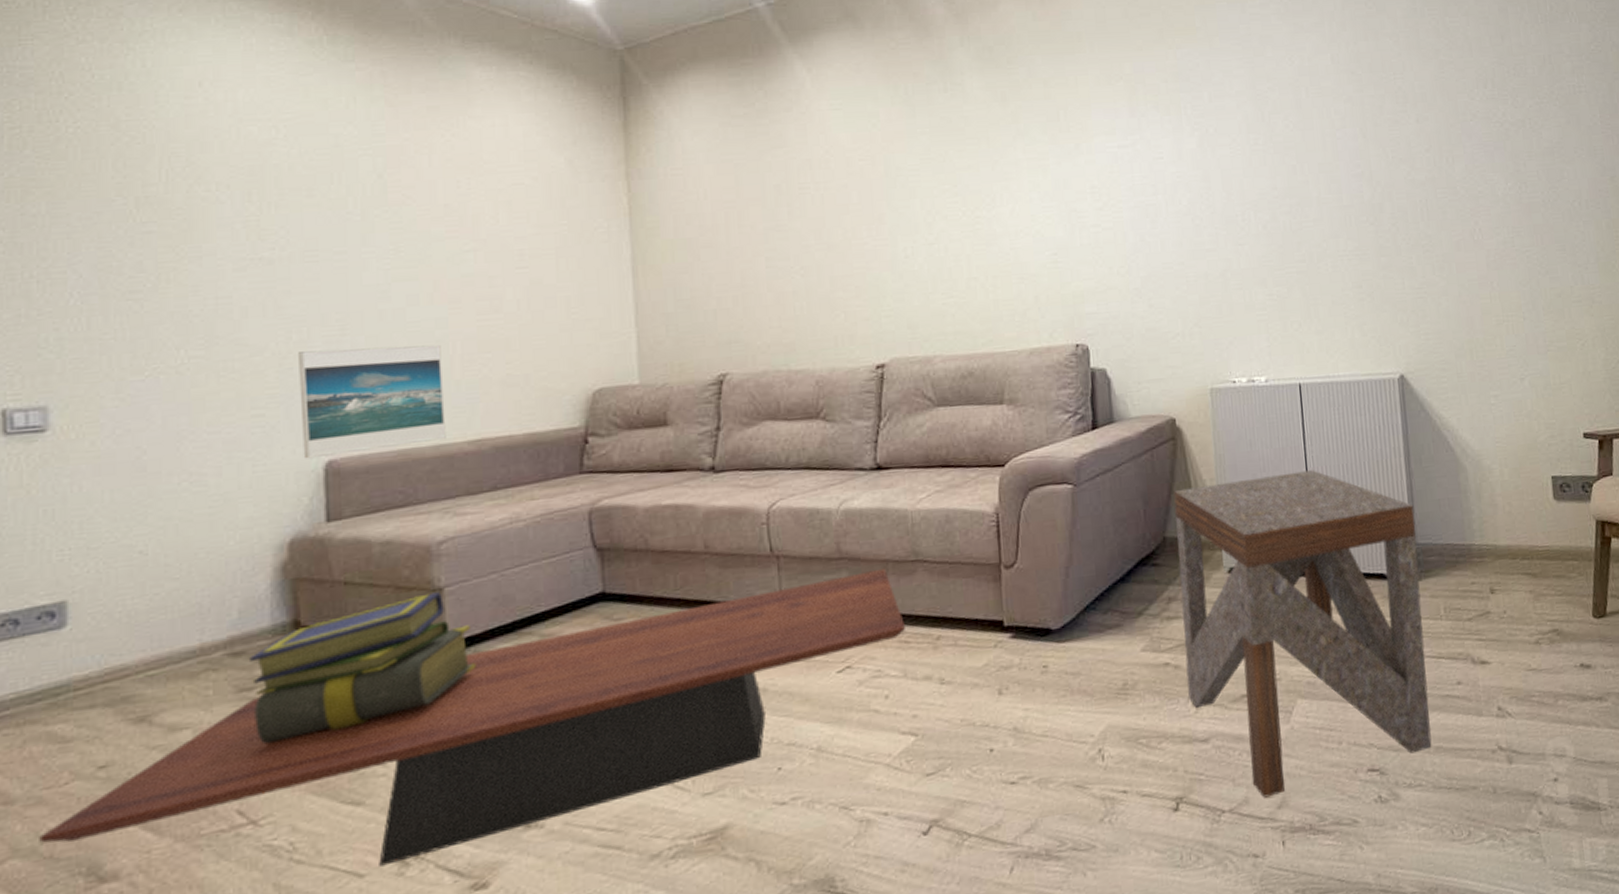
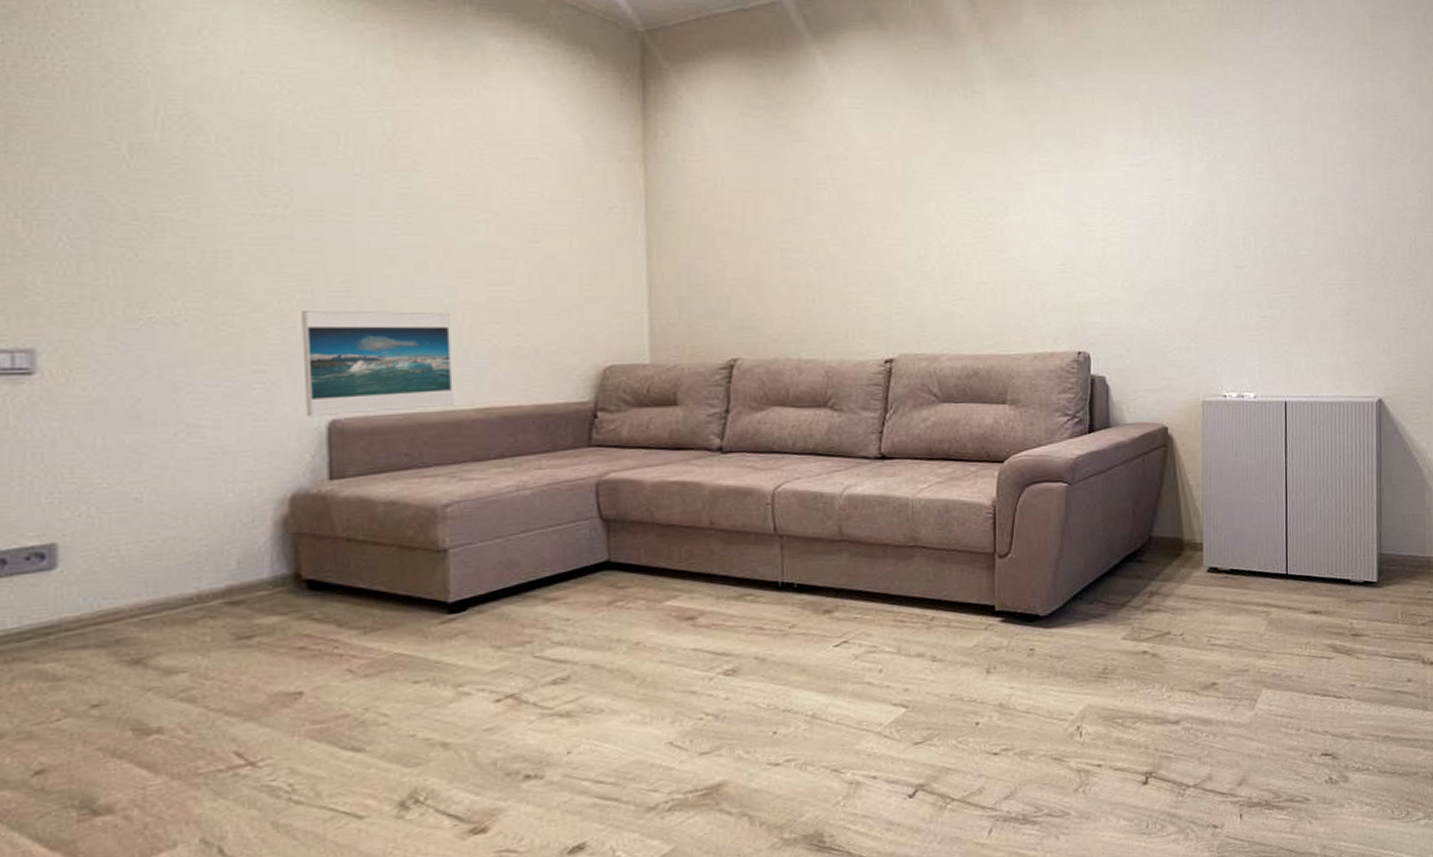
coffee table: present [39,568,905,867] -> none [30,552,901,809]
stack of books: present [250,592,477,745] -> none [249,553,480,691]
side table: present [1173,470,1432,798] -> none [1162,482,1382,776]

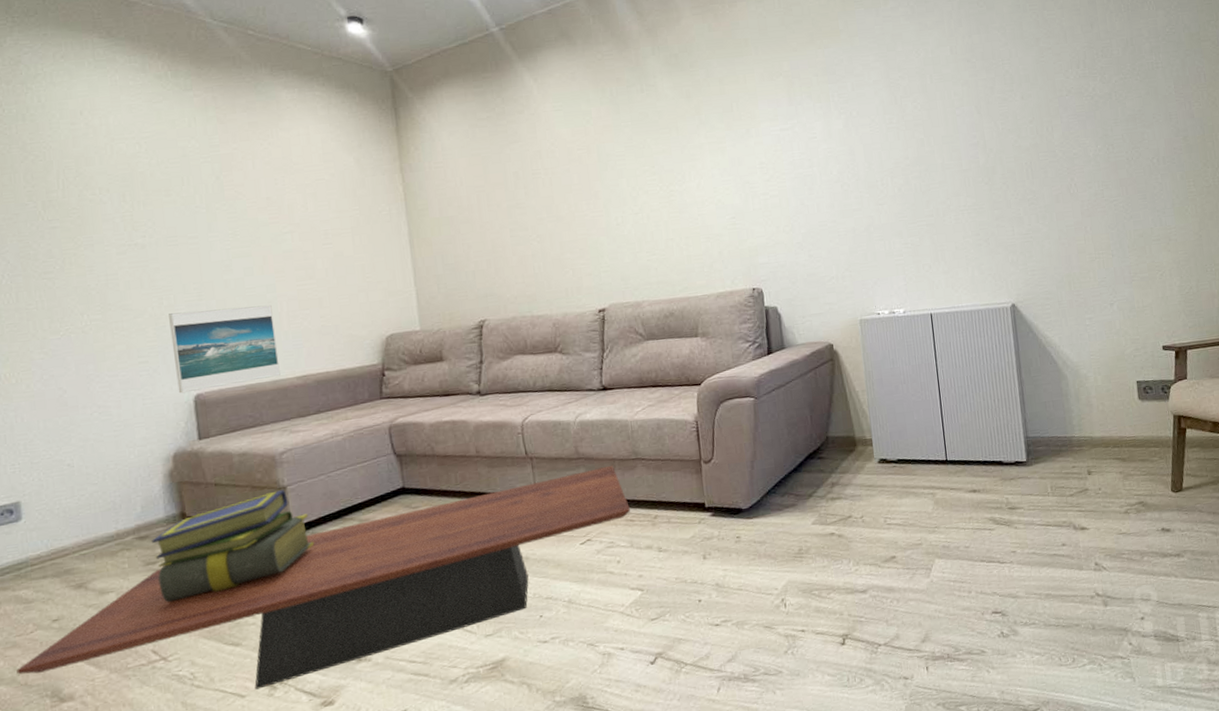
coffee table: none [30,552,901,809] -> present [16,465,630,690]
stack of books: none [249,553,480,691] -> present [152,490,315,603]

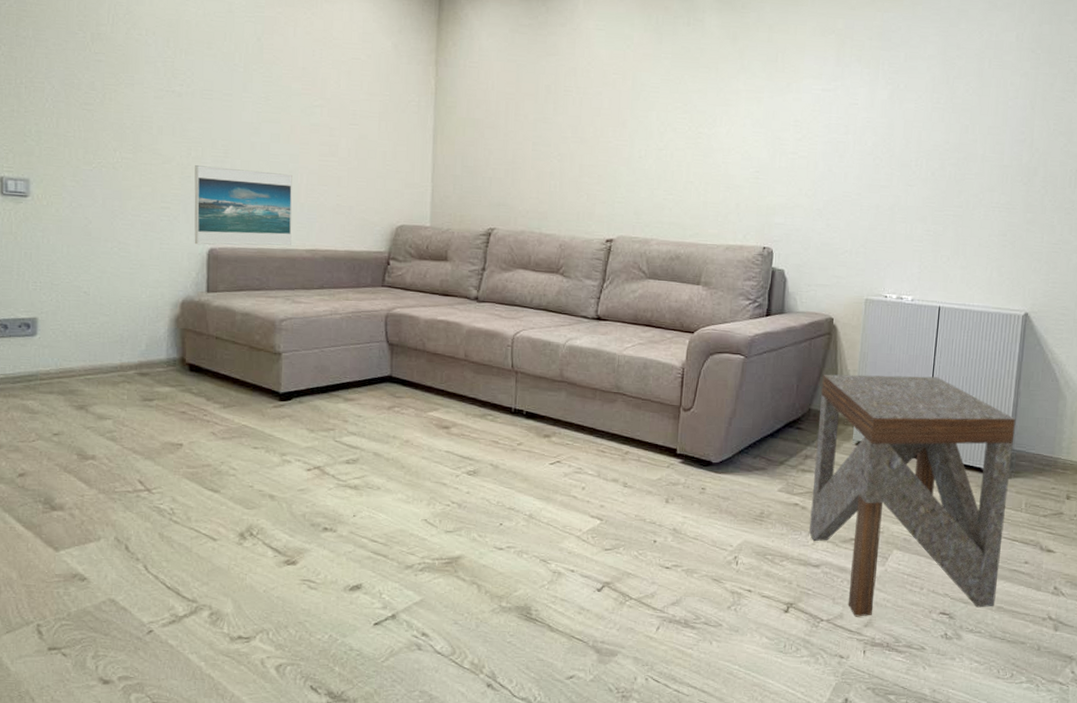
coffee table: present [16,465,630,690] -> none [16,394,603,536]
stack of books: present [152,490,315,603] -> none [151,355,300,440]
side table: none [833,381,1043,635] -> present [809,374,1016,617]

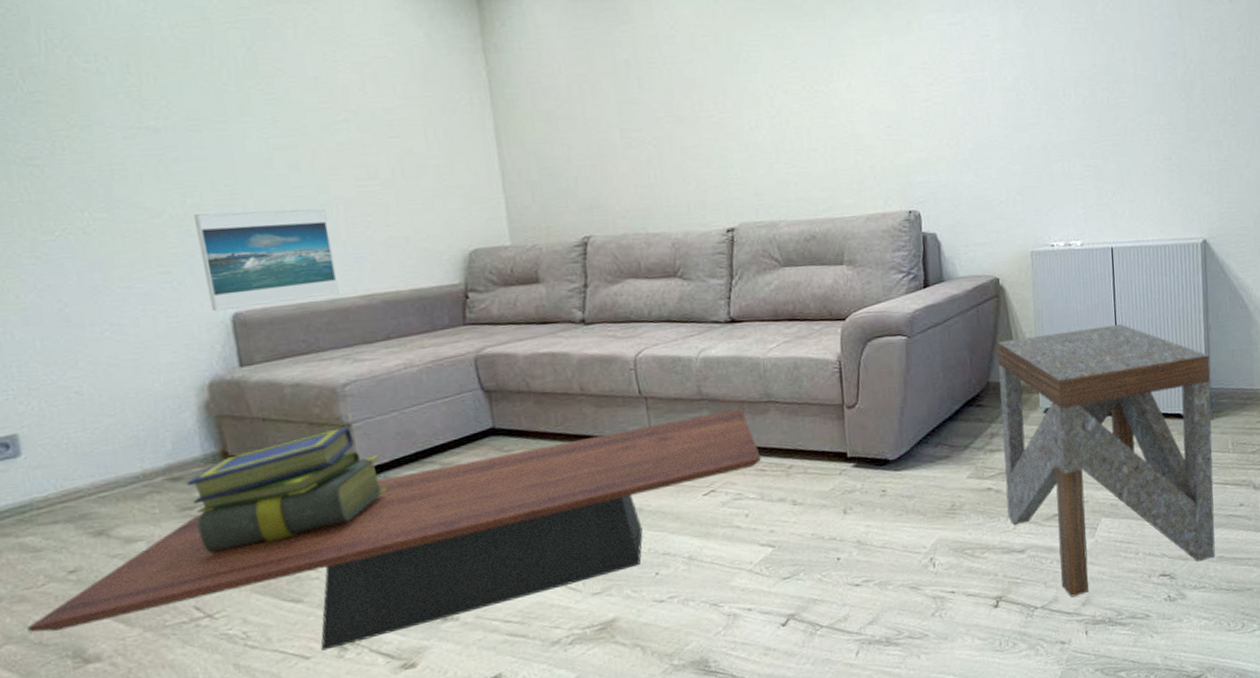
coffee table: none [16,394,603,536] -> present [27,408,761,651]
stack of books: none [151,355,300,440] -> present [187,427,388,554]

